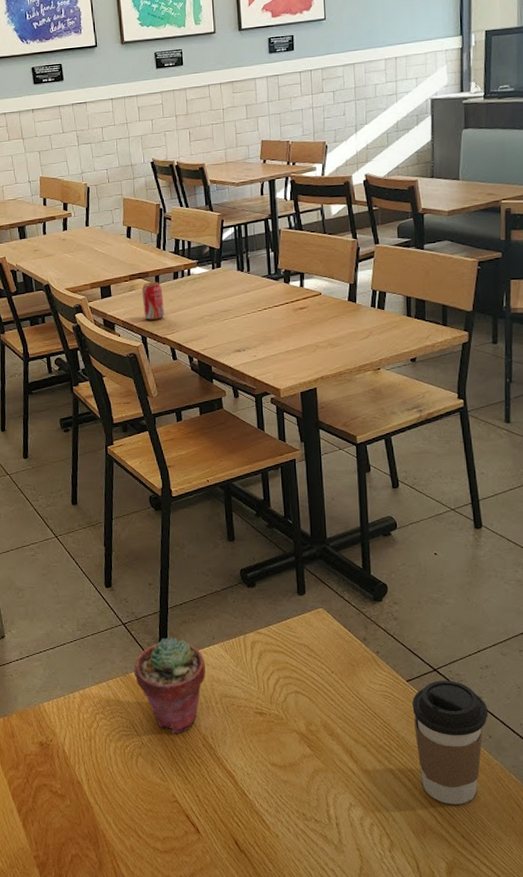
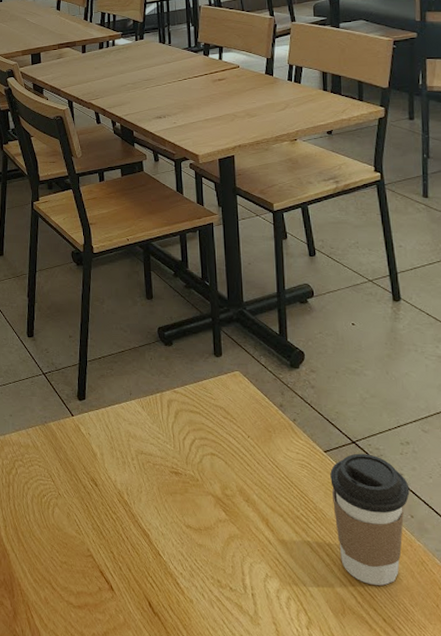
potted succulent: present [133,636,206,733] -> none [52,389,122,487]
beverage can: present [141,281,164,320] -> none [69,50,90,86]

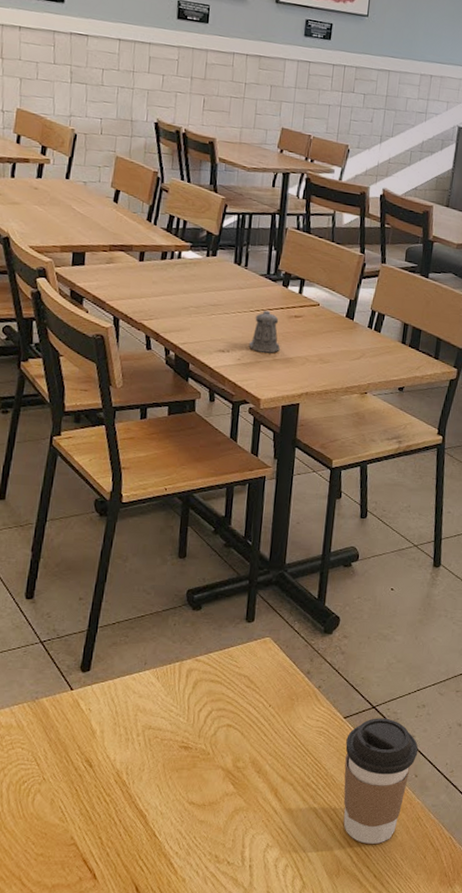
pepper shaker: none [181,78,209,114] -> present [248,310,280,353]

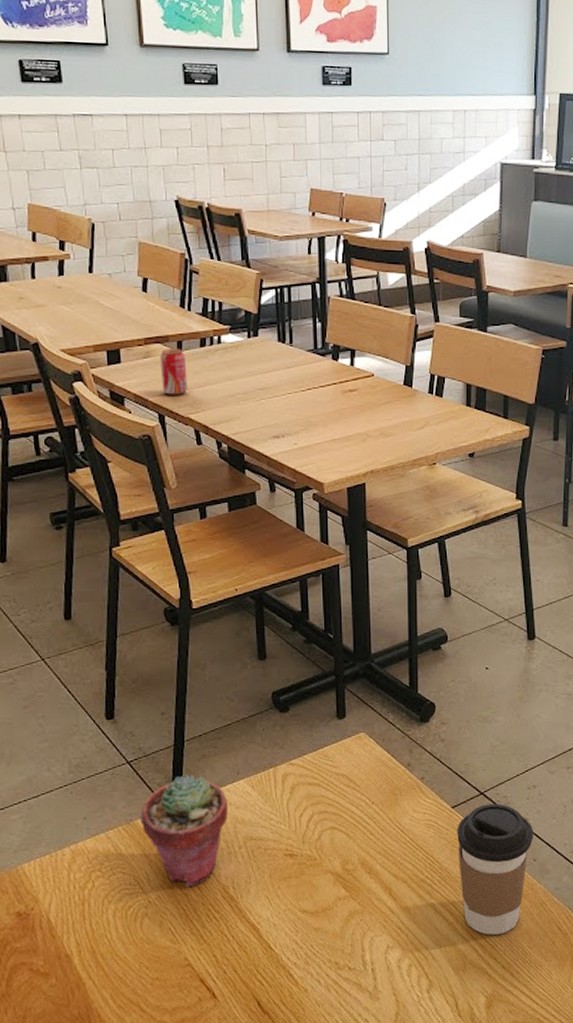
potted succulent: none [45,659,132,768] -> present [140,774,228,887]
beverage can: none [120,257,146,302] -> present [159,348,188,395]
pepper shaker: present [248,310,280,353] -> none [304,387,338,433]

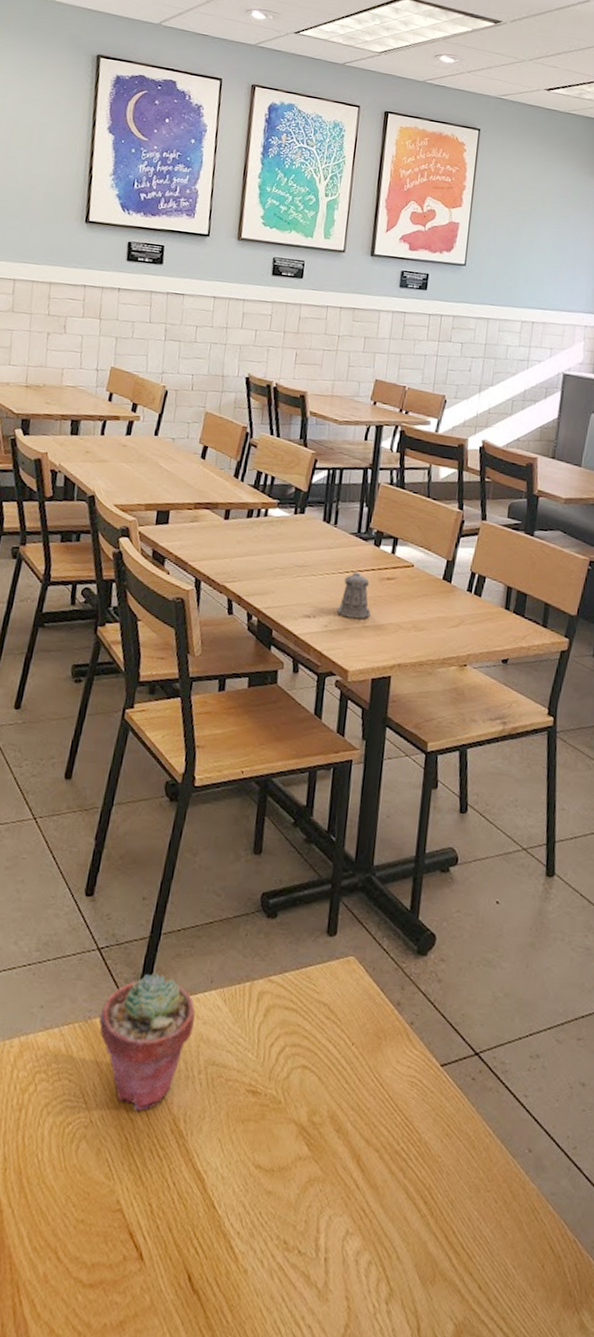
beverage can: present [159,348,188,395] -> none [203,515,231,563]
pepper shaker: none [304,387,338,433] -> present [336,571,371,619]
coffee cup: present [457,803,534,935] -> none [440,1068,532,1242]

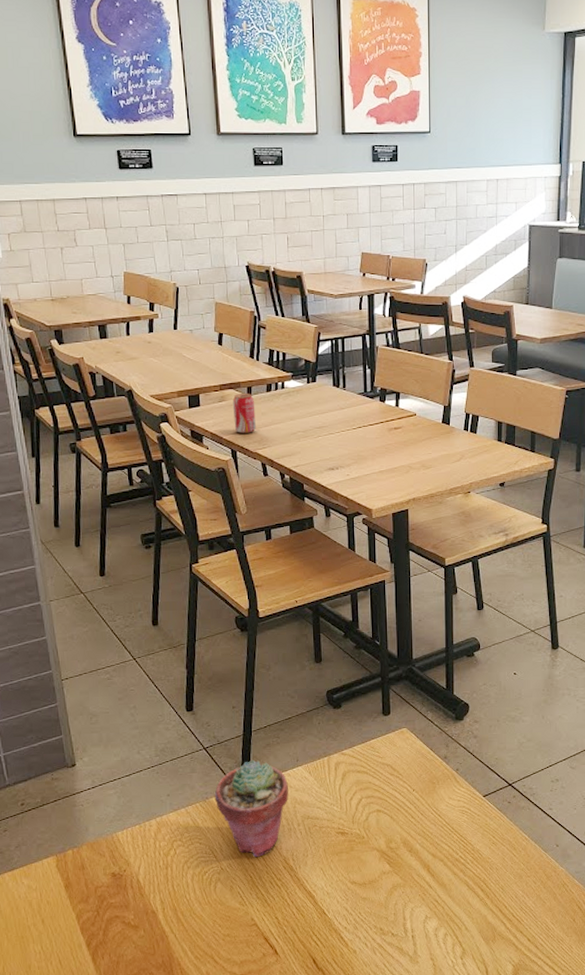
beverage can: none [203,515,231,563] -> present [232,392,256,433]
pepper shaker: present [336,571,371,619] -> none [355,426,384,466]

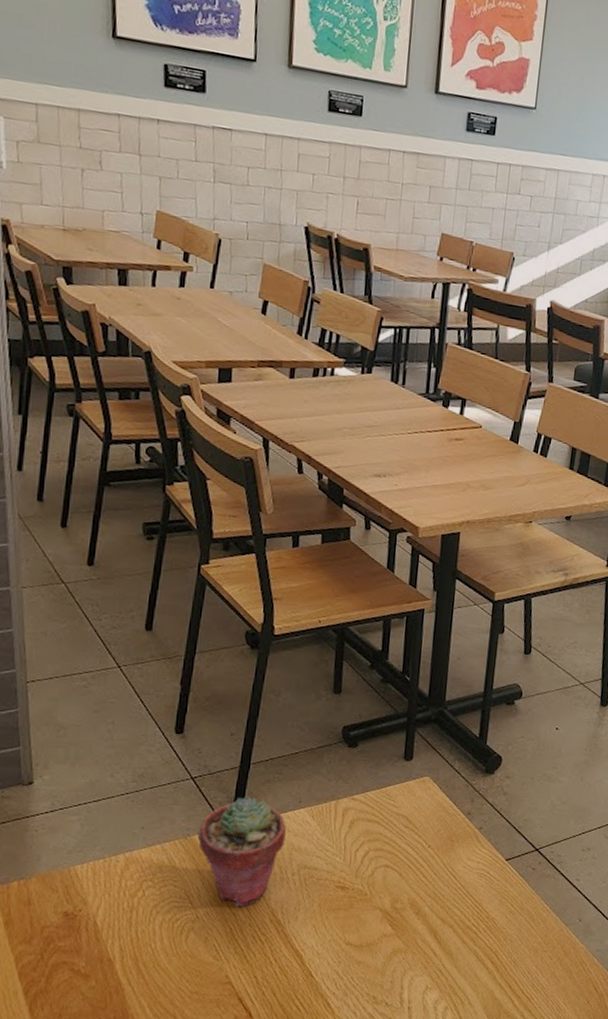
beverage can: present [232,392,256,433] -> none [269,373,297,422]

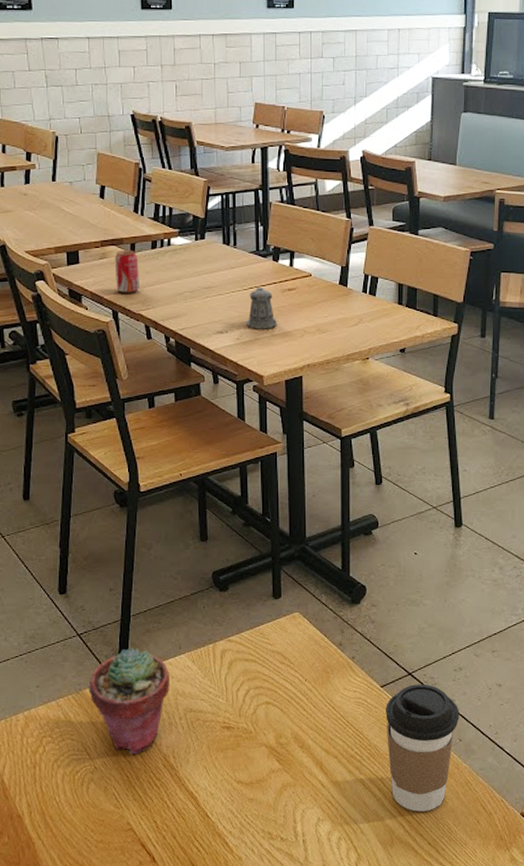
beverage can: none [269,373,297,422] -> present [114,249,139,293]
pepper shaker: none [406,432,440,479] -> present [246,286,277,329]
coffee cup: none [504,860,583,988] -> present [386,684,460,812]

